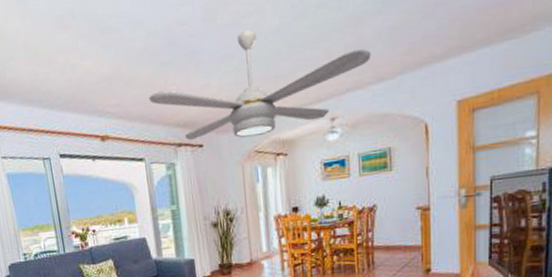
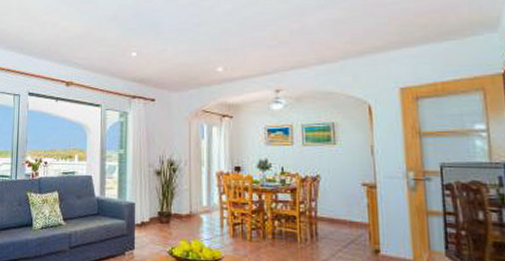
ceiling fan: present [148,29,372,140] -> none [112,10,315,98]

